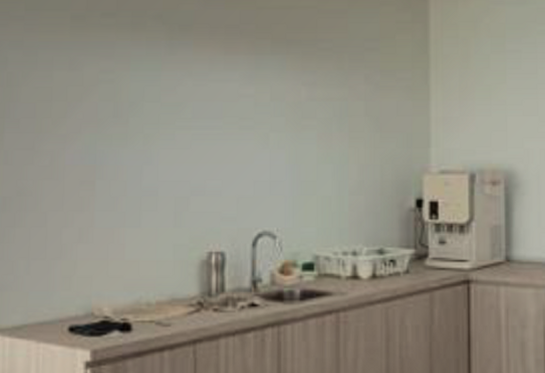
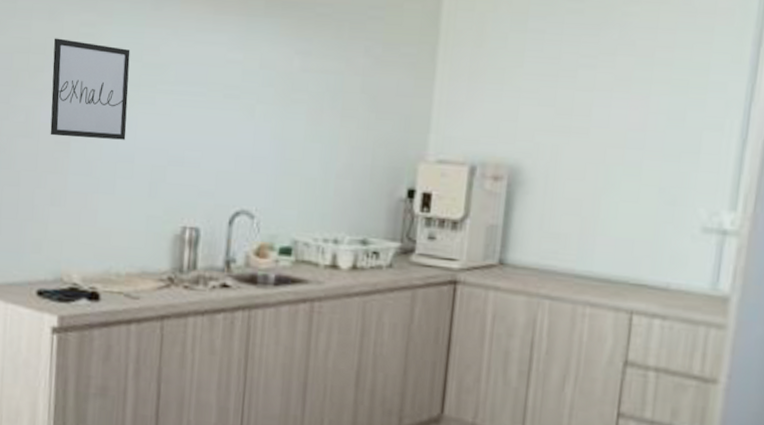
wall art: none [74,86,149,176] -> present [50,38,131,140]

